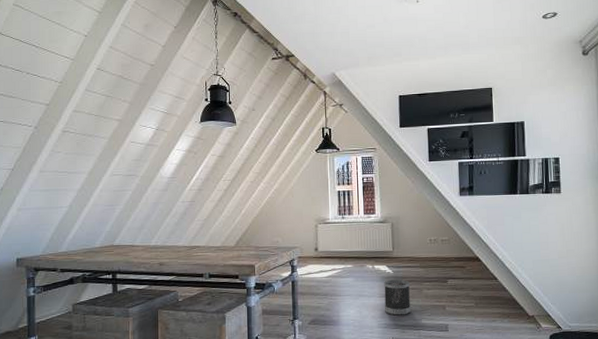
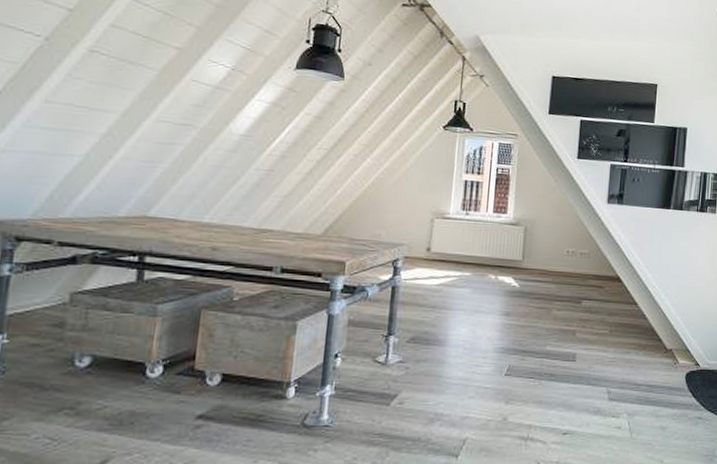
wastebasket: present [384,279,411,316] -> none [504,295,537,339]

